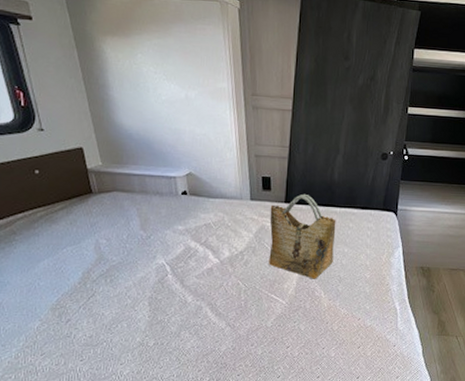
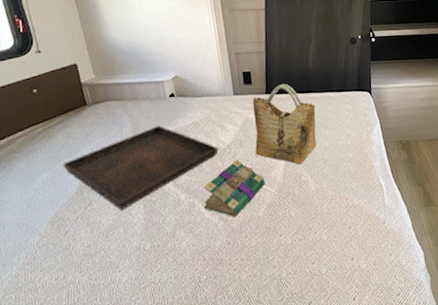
serving tray: none [65,223,230,305] -> present [63,126,218,210]
book: none [211,267,276,325] -> present [203,159,265,218]

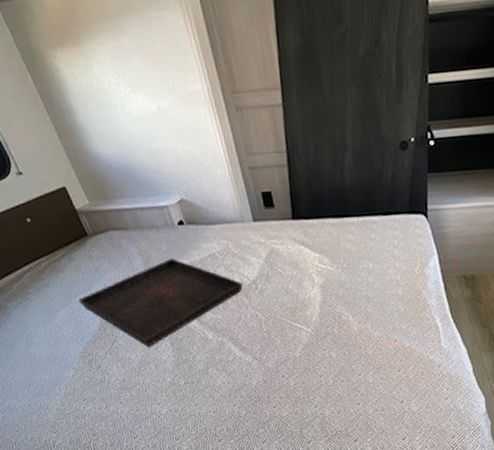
book: present [203,159,265,218] -> none [230,296,300,358]
grocery bag: present [252,83,316,165] -> none [276,205,358,302]

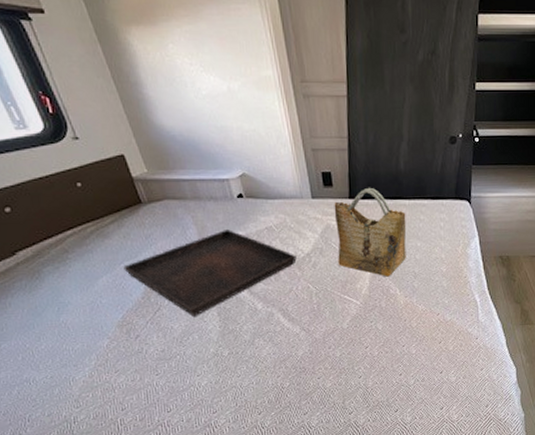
grocery bag: none [276,205,358,302] -> present [334,187,406,277]

